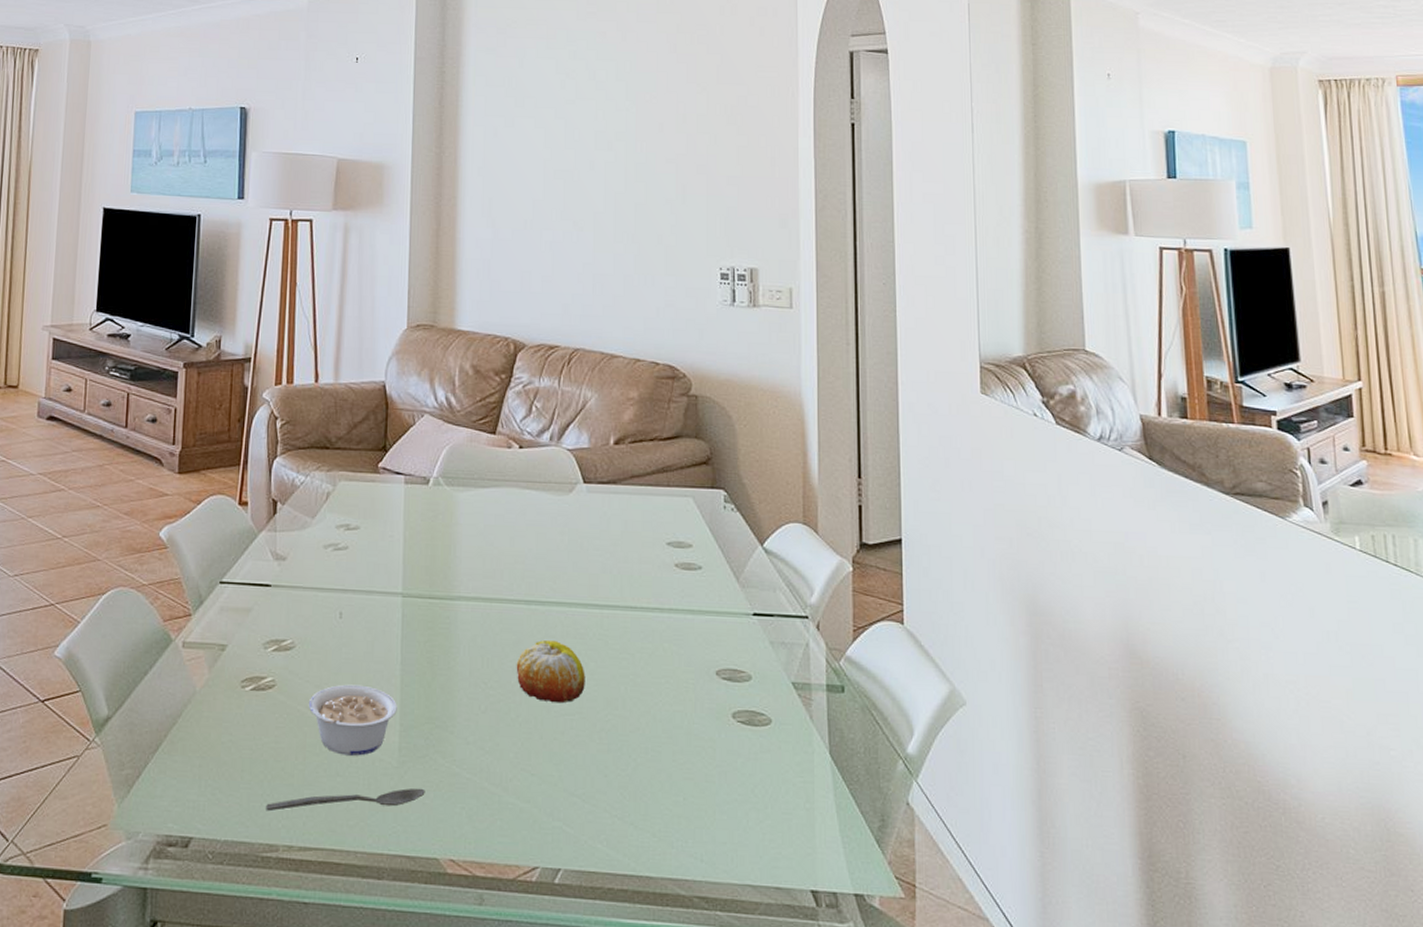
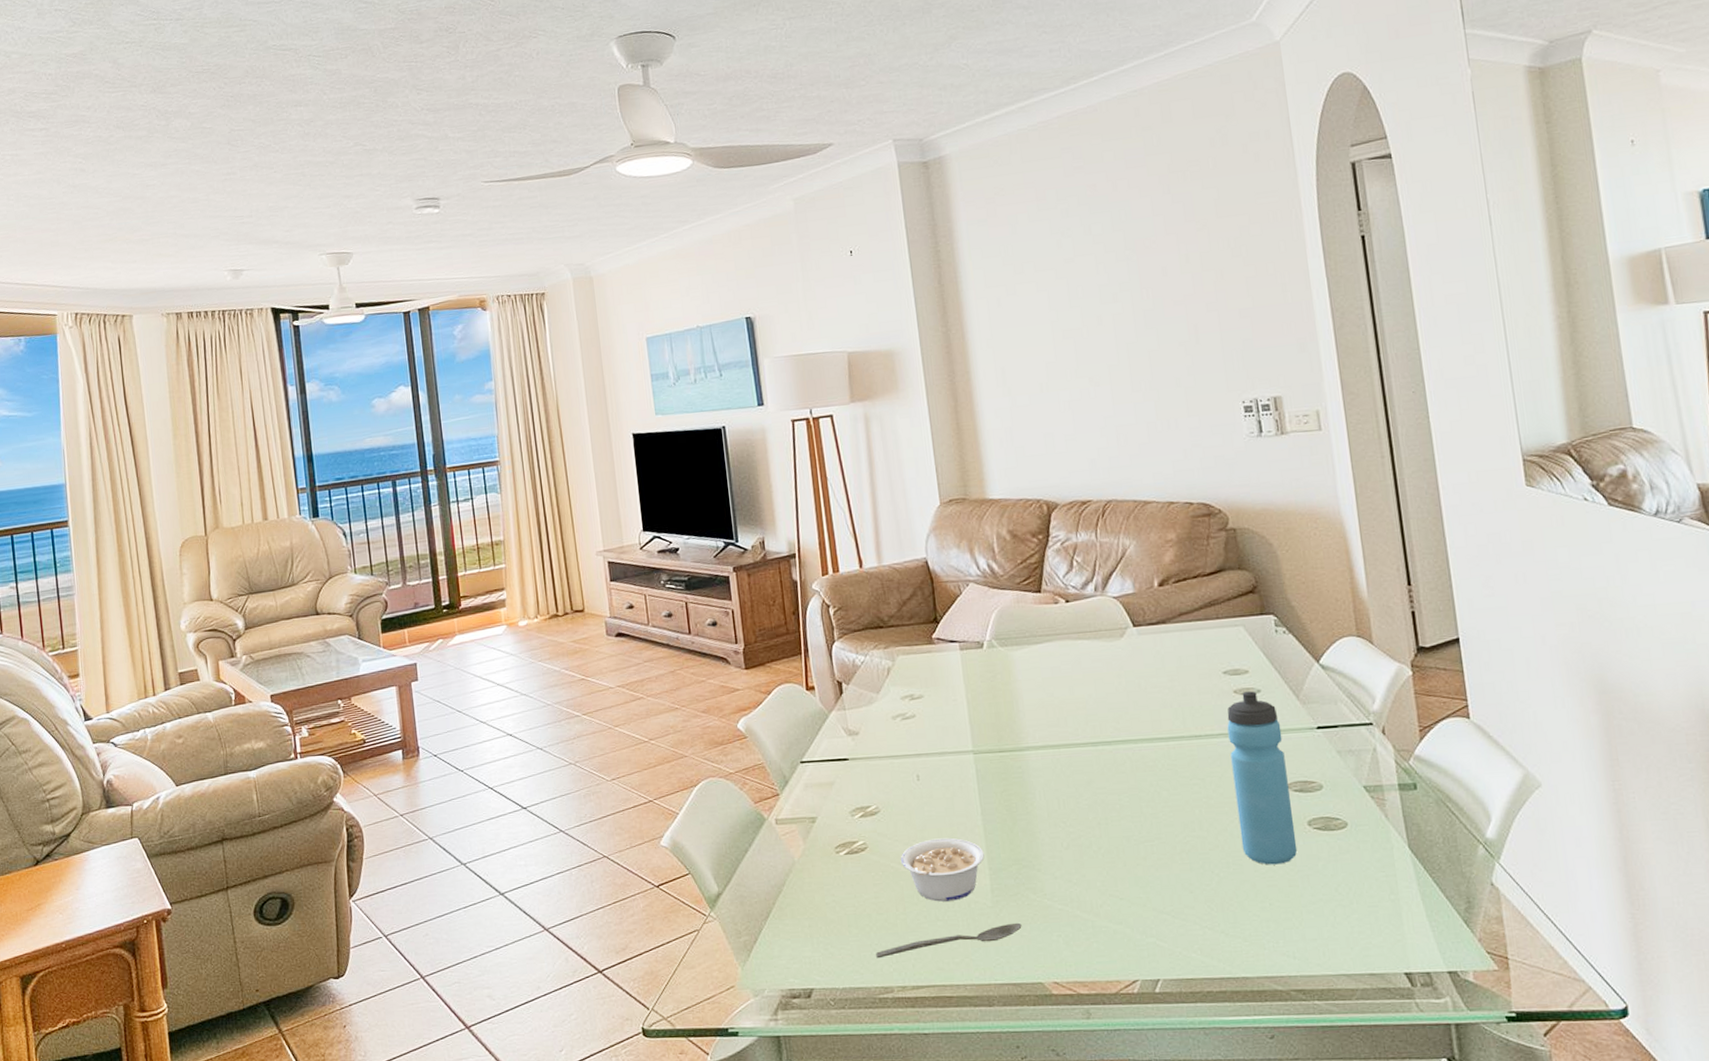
fruit: present [516,640,585,704] -> none [1091,776,1161,833]
water bottle: none [663,566,719,757] -> present [1227,691,1298,865]

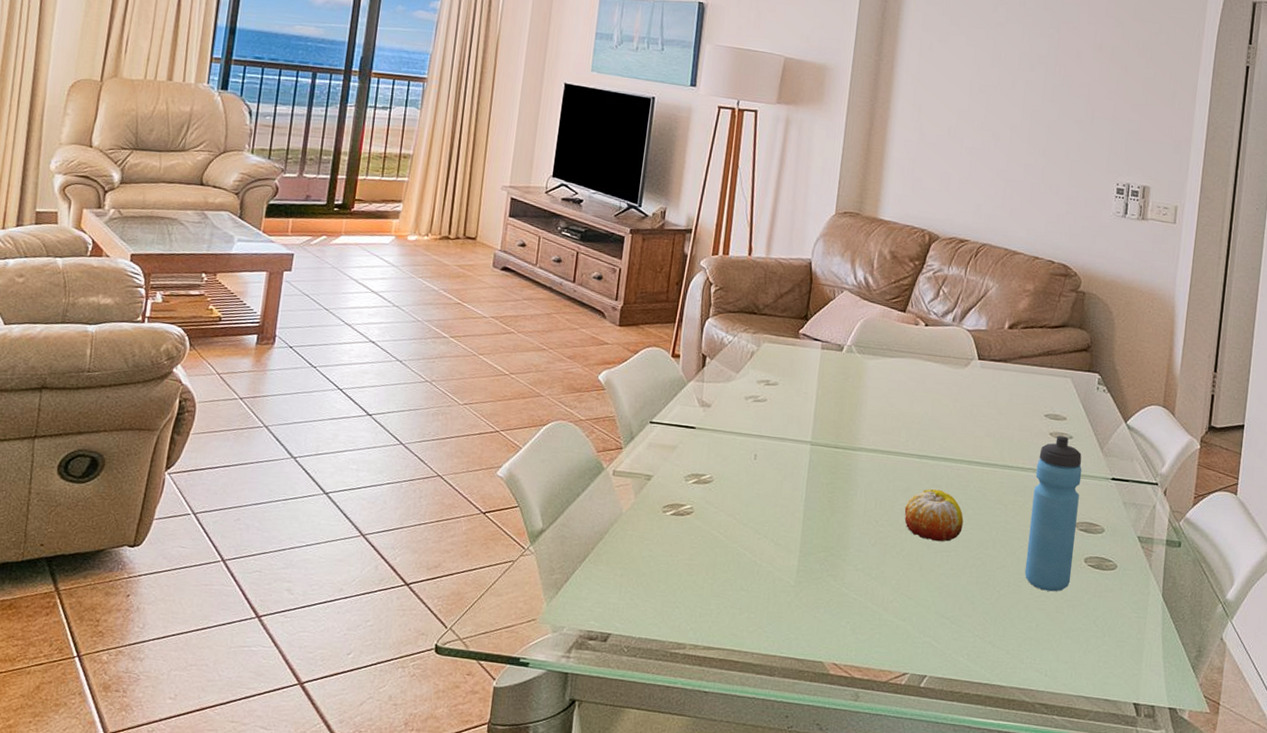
spoon: present [876,922,1022,959] -> none [677,604,817,618]
legume: present [900,838,985,902] -> none [721,515,799,575]
fruit: none [1091,776,1161,833] -> present [904,489,964,542]

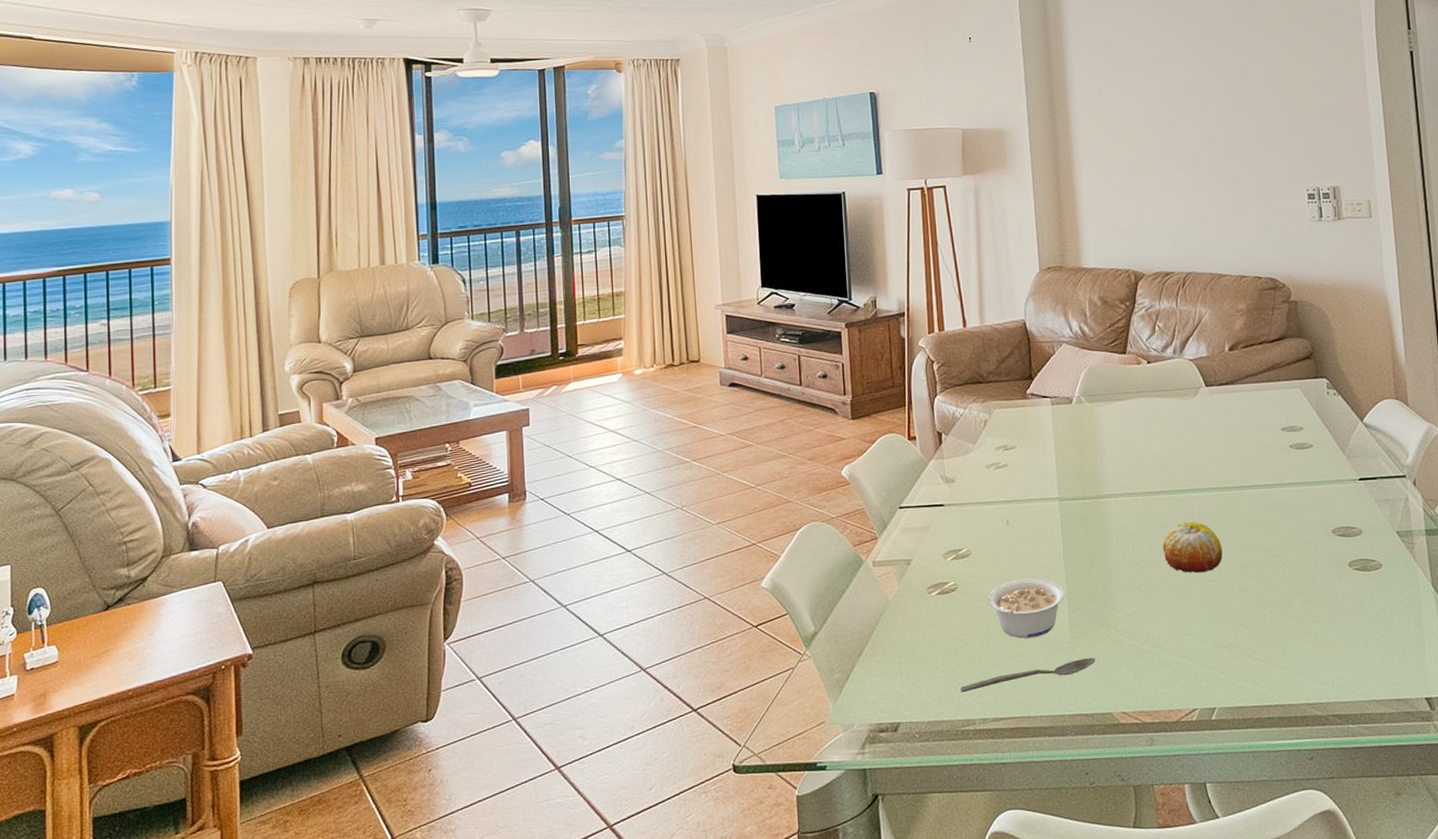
spoon: none [677,604,817,618] -> present [961,657,1096,693]
legume: none [721,515,799,575] -> present [987,578,1065,639]
water bottle: present [1024,435,1082,592] -> none [1283,446,1339,602]

